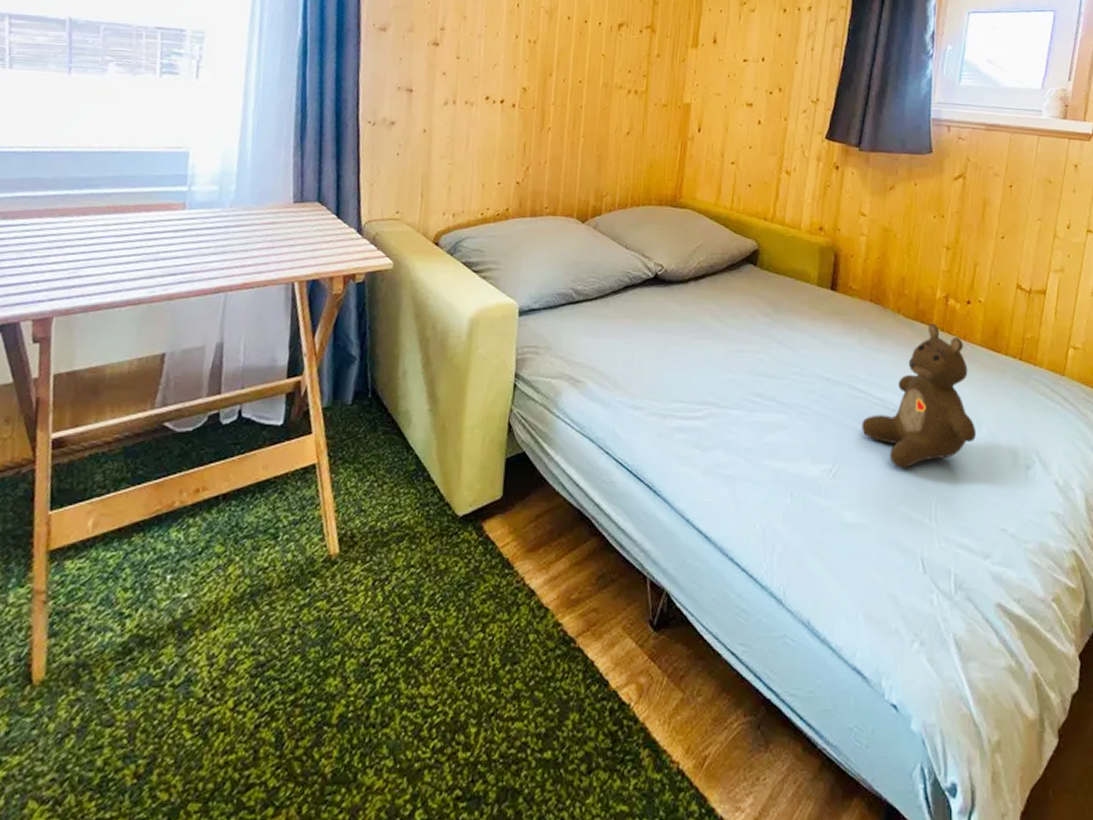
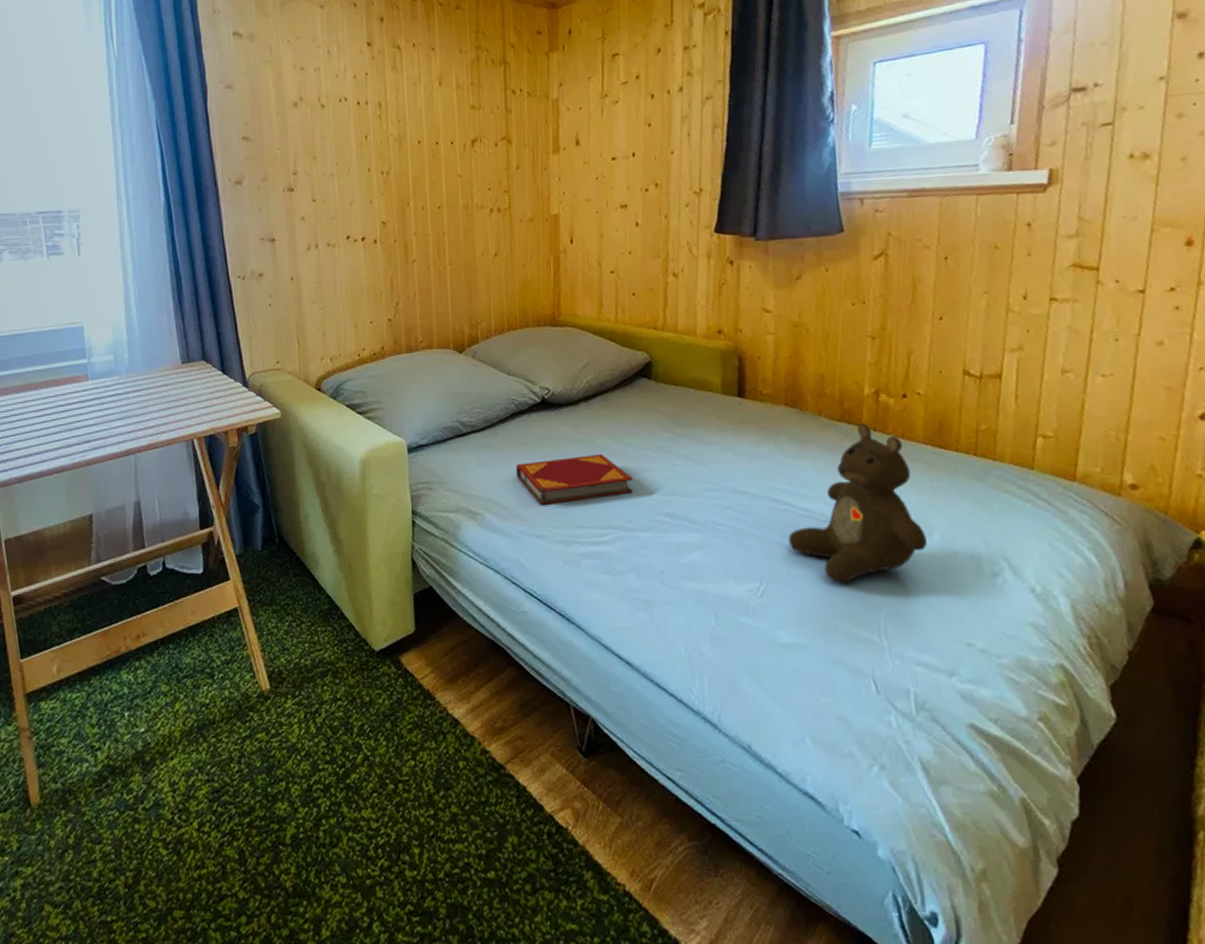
hardback book: none [621,331,730,377] -> present [515,453,633,505]

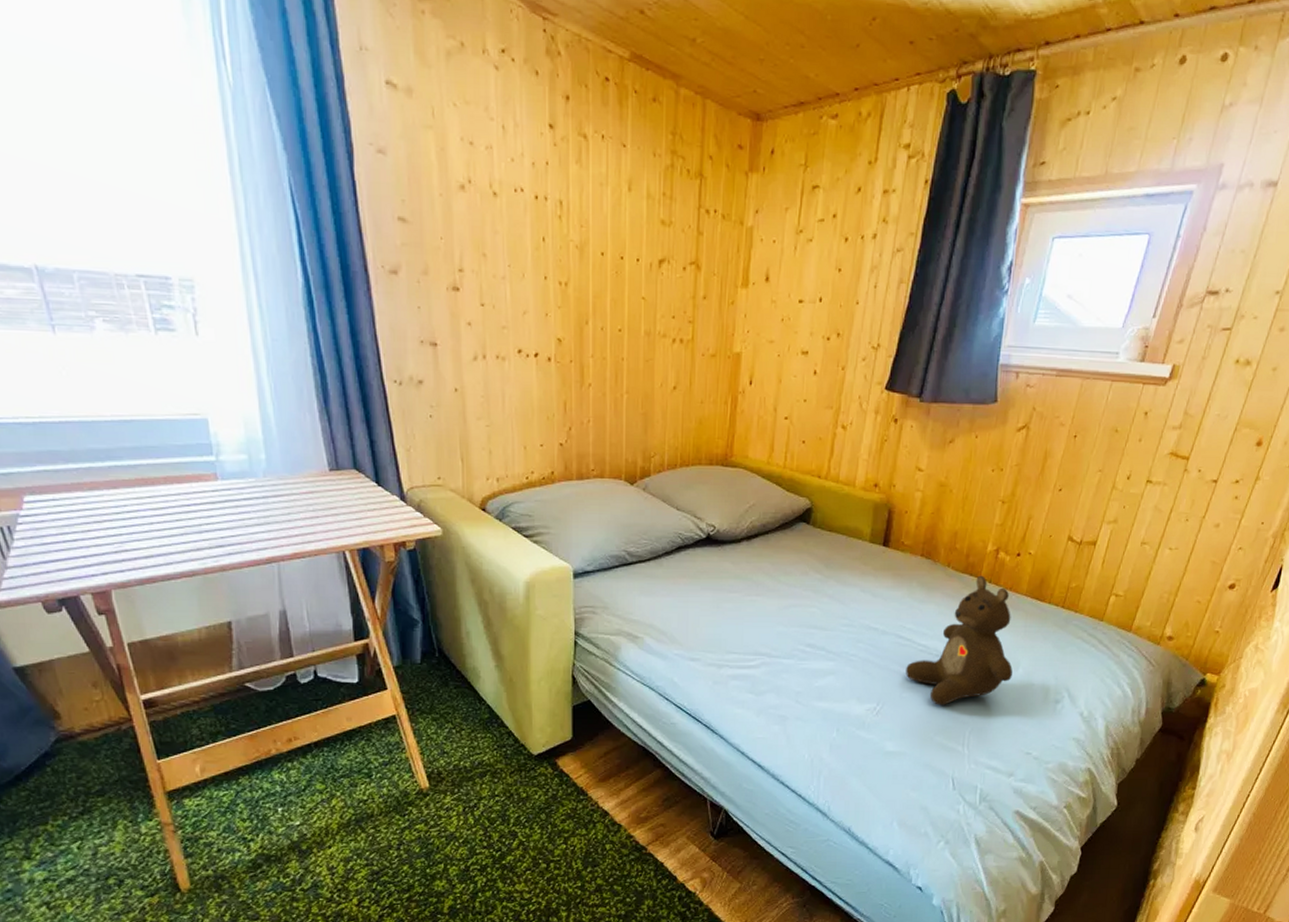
hardback book: present [515,453,633,505] -> none [676,588,783,632]

